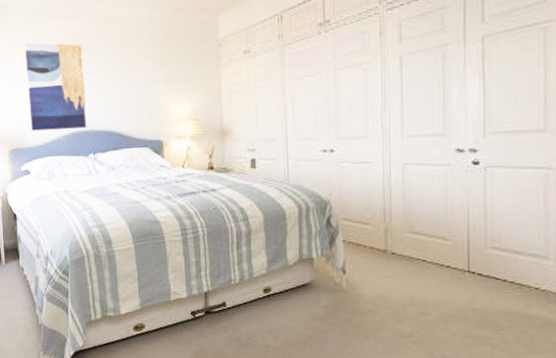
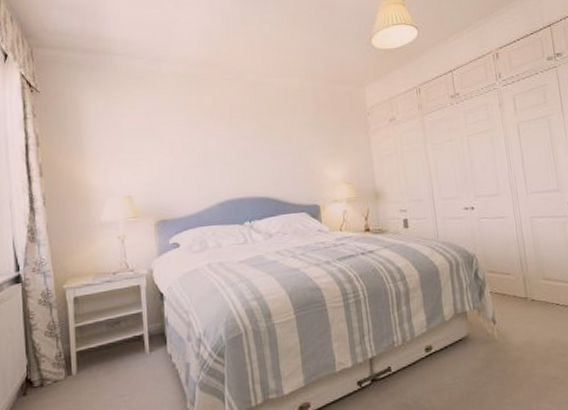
wall art: present [25,42,88,131] -> none [174,108,243,200]

